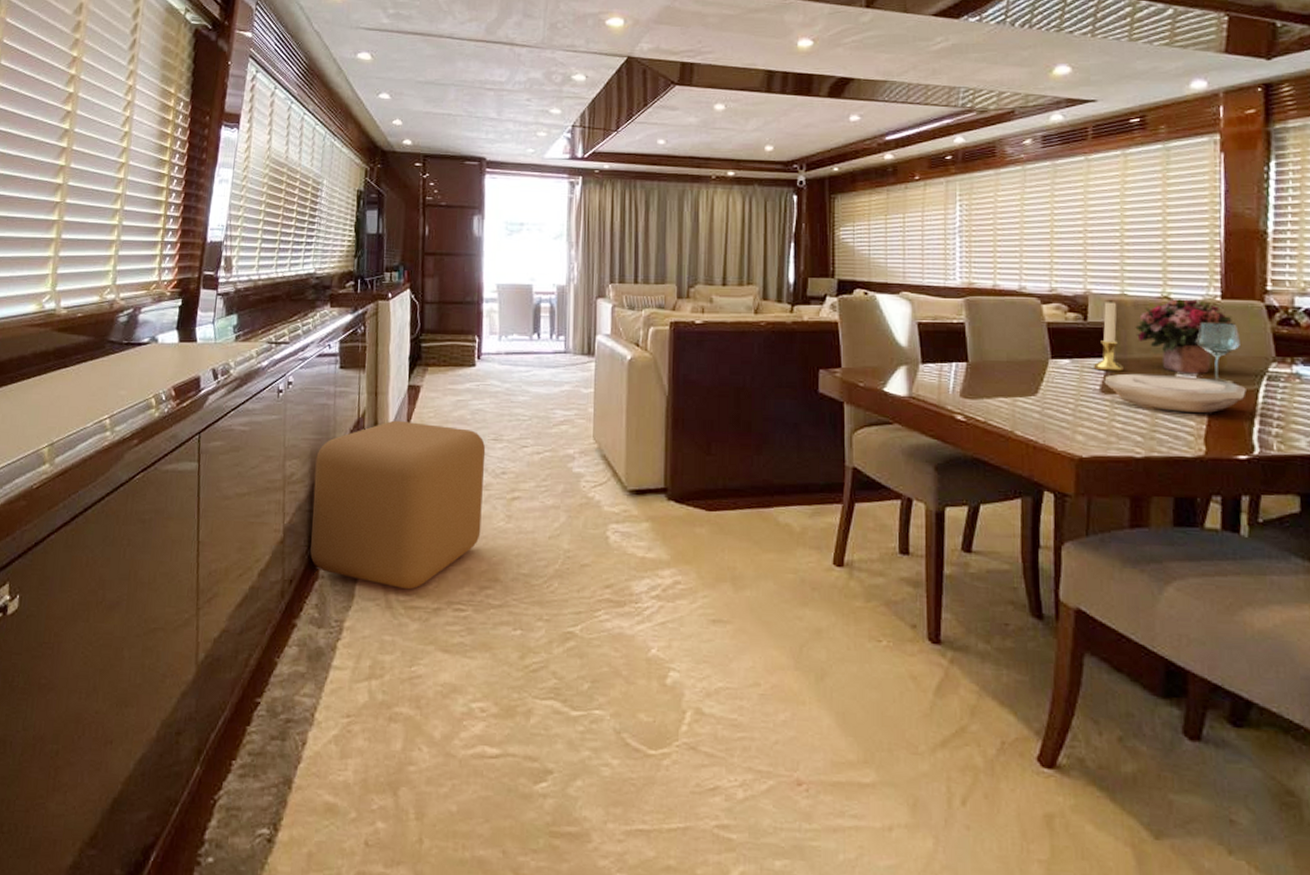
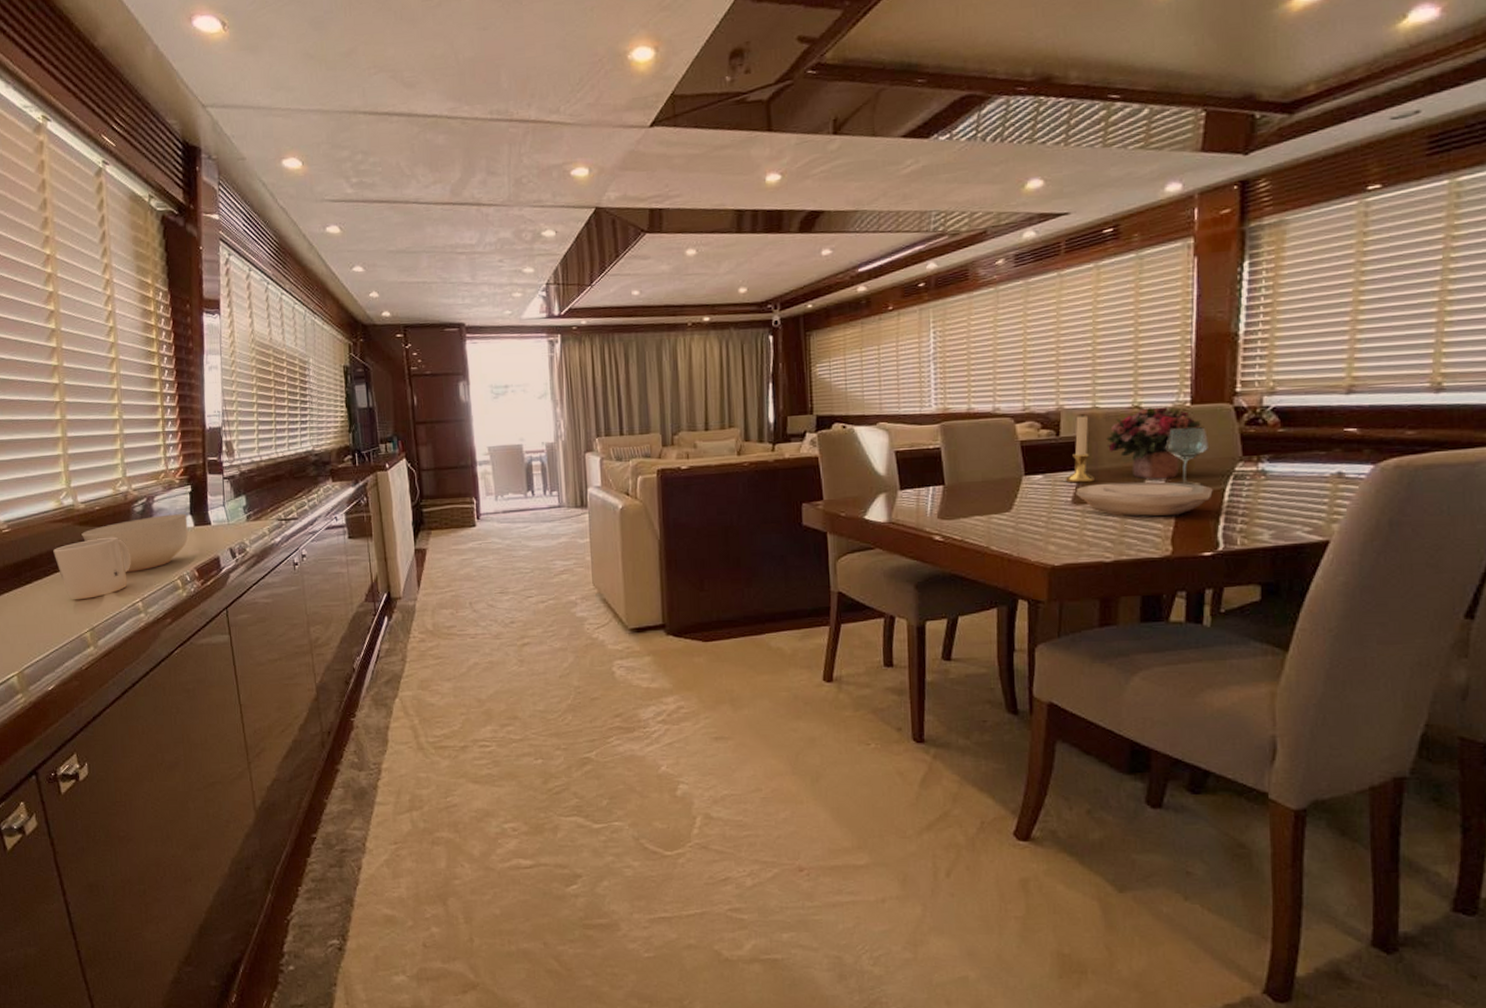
mug: none [24,346,106,412] -> present [53,536,131,600]
bowl: none [58,327,173,386] -> present [81,514,188,572]
cube: present [310,420,486,590] -> none [337,582,497,732]

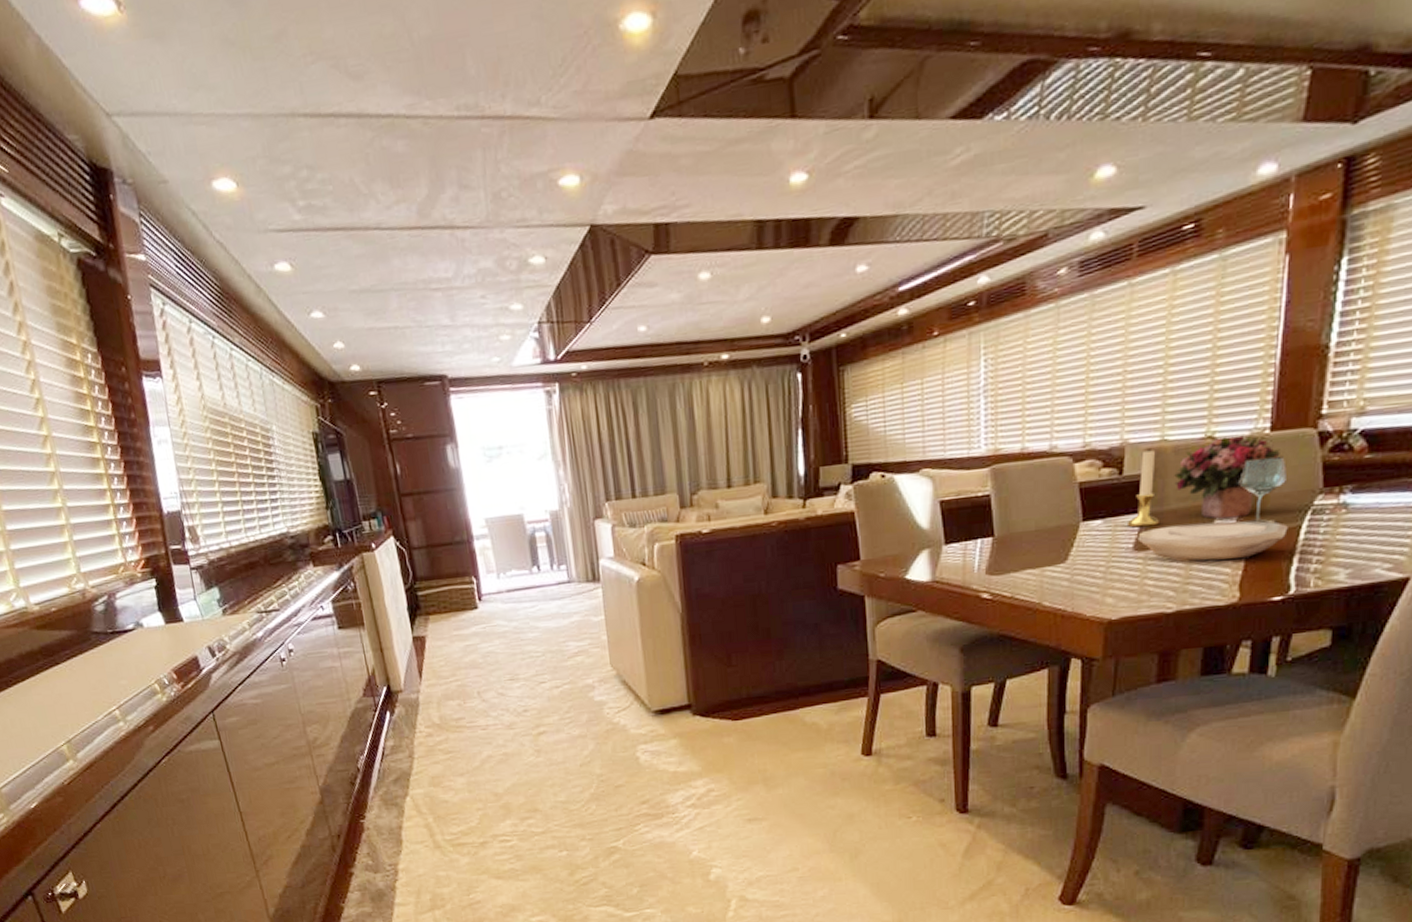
mug: present [53,536,131,600] -> none [11,640,101,712]
bowl: present [81,514,188,572] -> none [40,611,160,678]

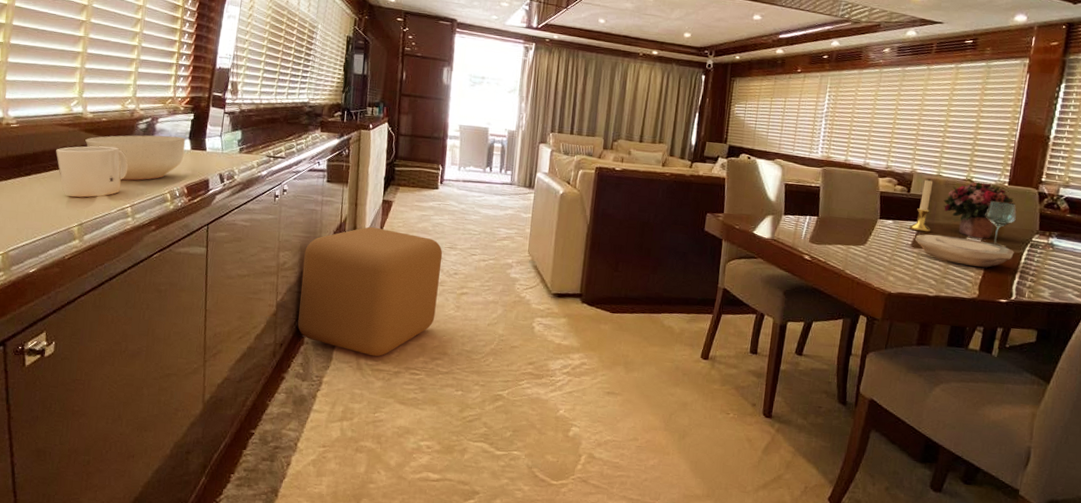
mug: none [11,640,101,712] -> present [56,146,128,198]
bowl: none [40,611,160,678] -> present [85,135,186,181]
cube: none [335,672,513,830] -> present [298,226,443,357]

